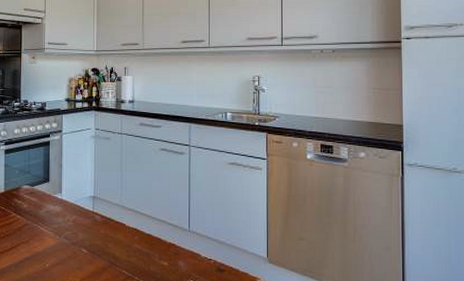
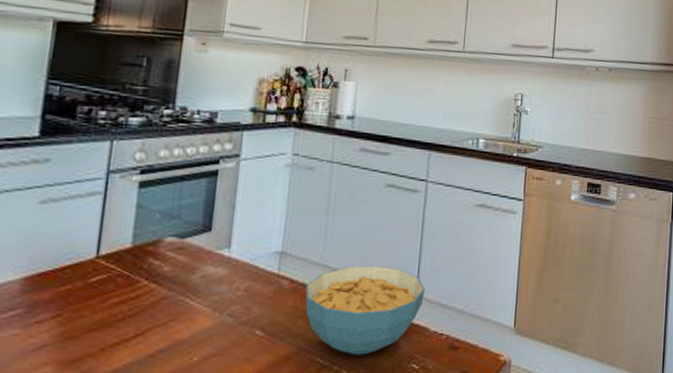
cereal bowl: none [112,207,195,271] -> present [305,265,425,355]

